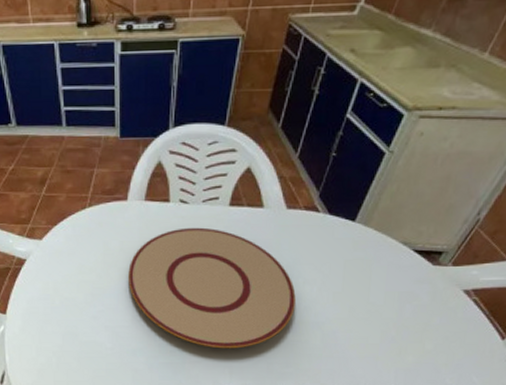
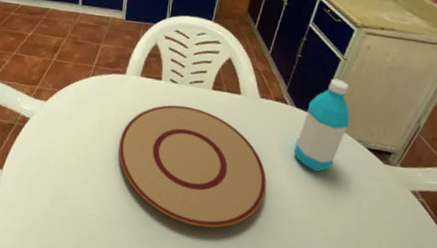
water bottle: none [326,176,394,282] -> present [293,78,350,173]

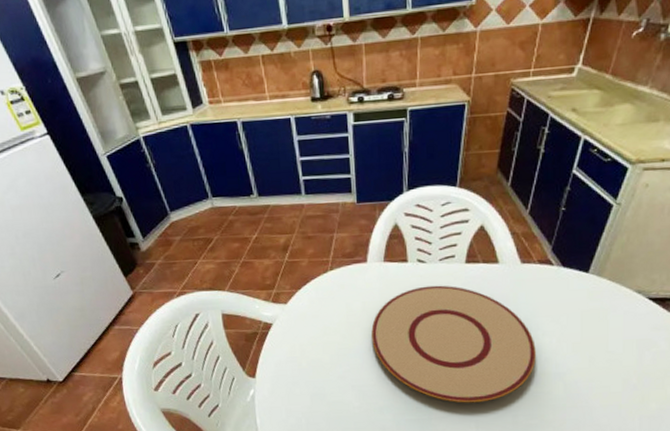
water bottle: present [293,78,350,173] -> none [564,227,627,332]

